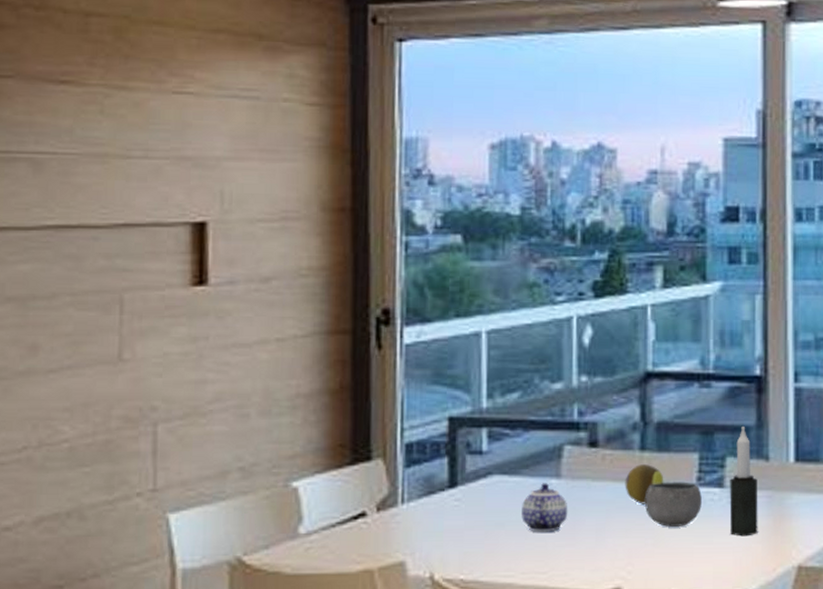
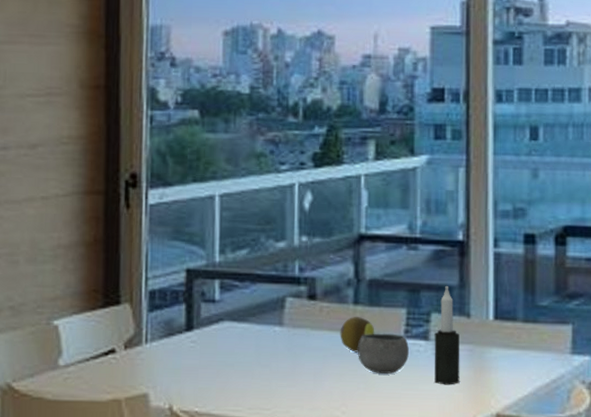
teapot: present [522,483,568,532] -> none [249,330,290,374]

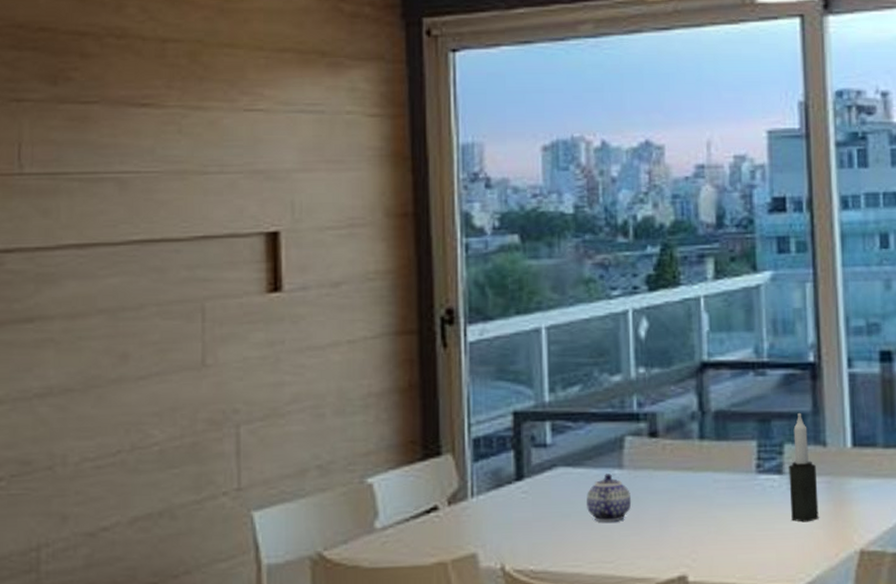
teapot: none [249,330,290,374] -> present [587,474,632,522]
fruit: present [340,317,375,353] -> none [685,453,724,493]
bowl: present [358,333,409,374] -> none [706,469,762,514]

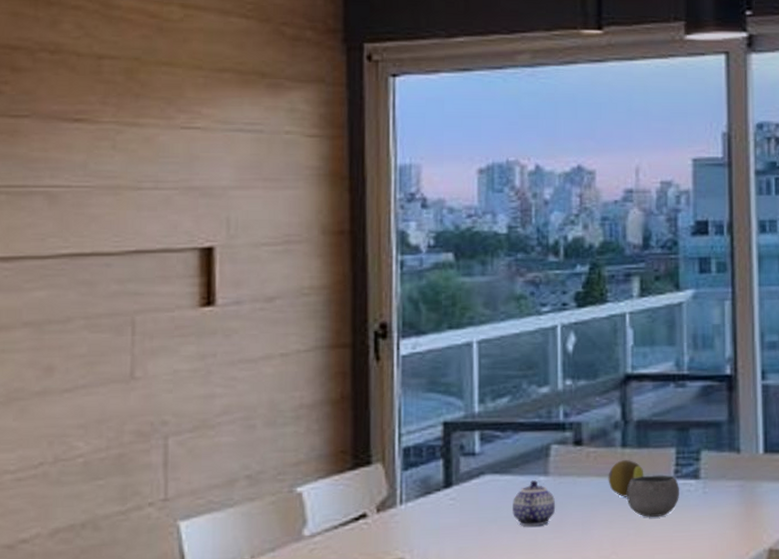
fruit: none [685,453,724,493] -> present [608,460,644,497]
bowl: none [706,469,762,514] -> present [627,475,679,517]
candle: present [789,413,819,523] -> none [705,422,732,524]

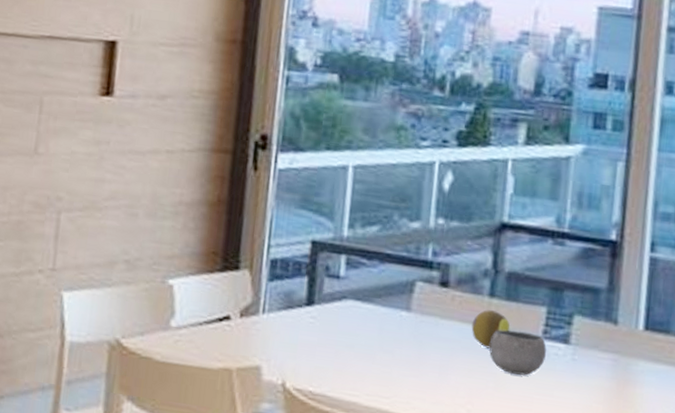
teapot: present [513,480,556,527] -> none [370,314,415,361]

